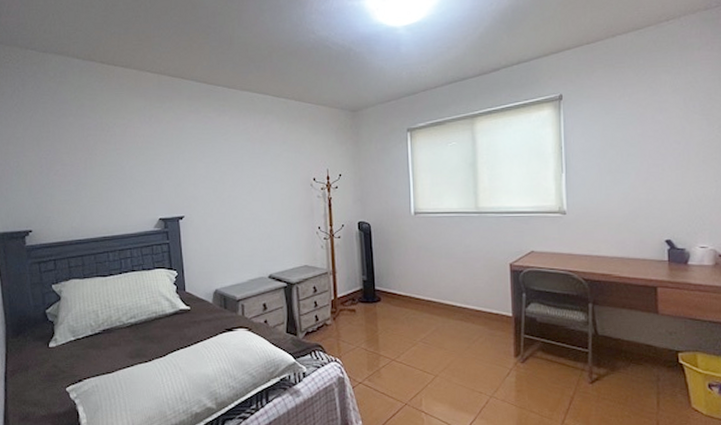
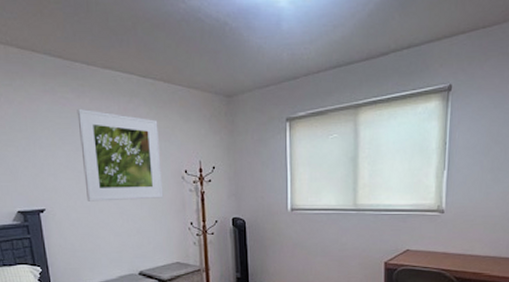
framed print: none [217,125,293,209] -> present [77,108,164,202]

